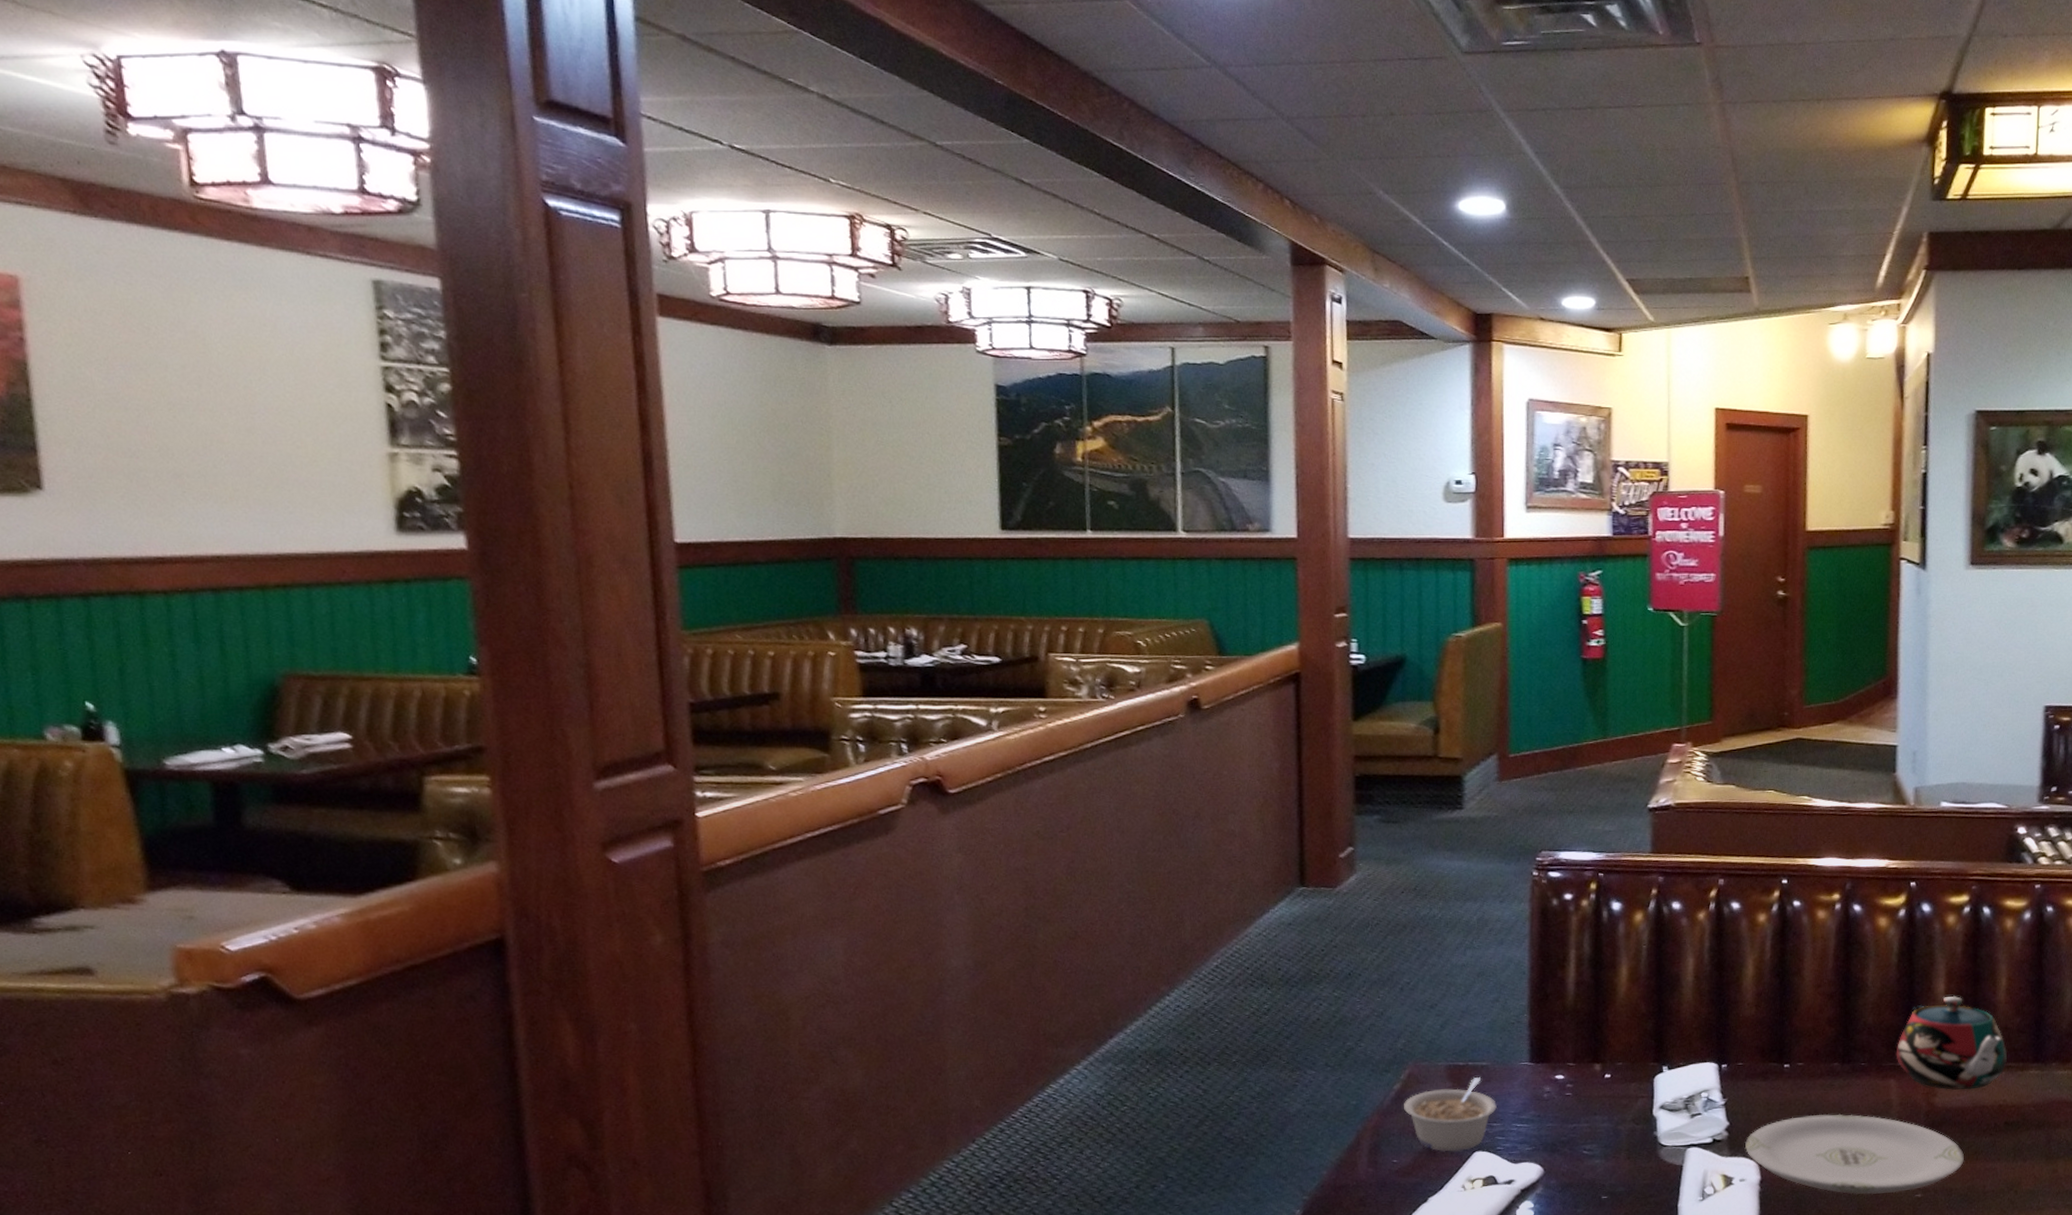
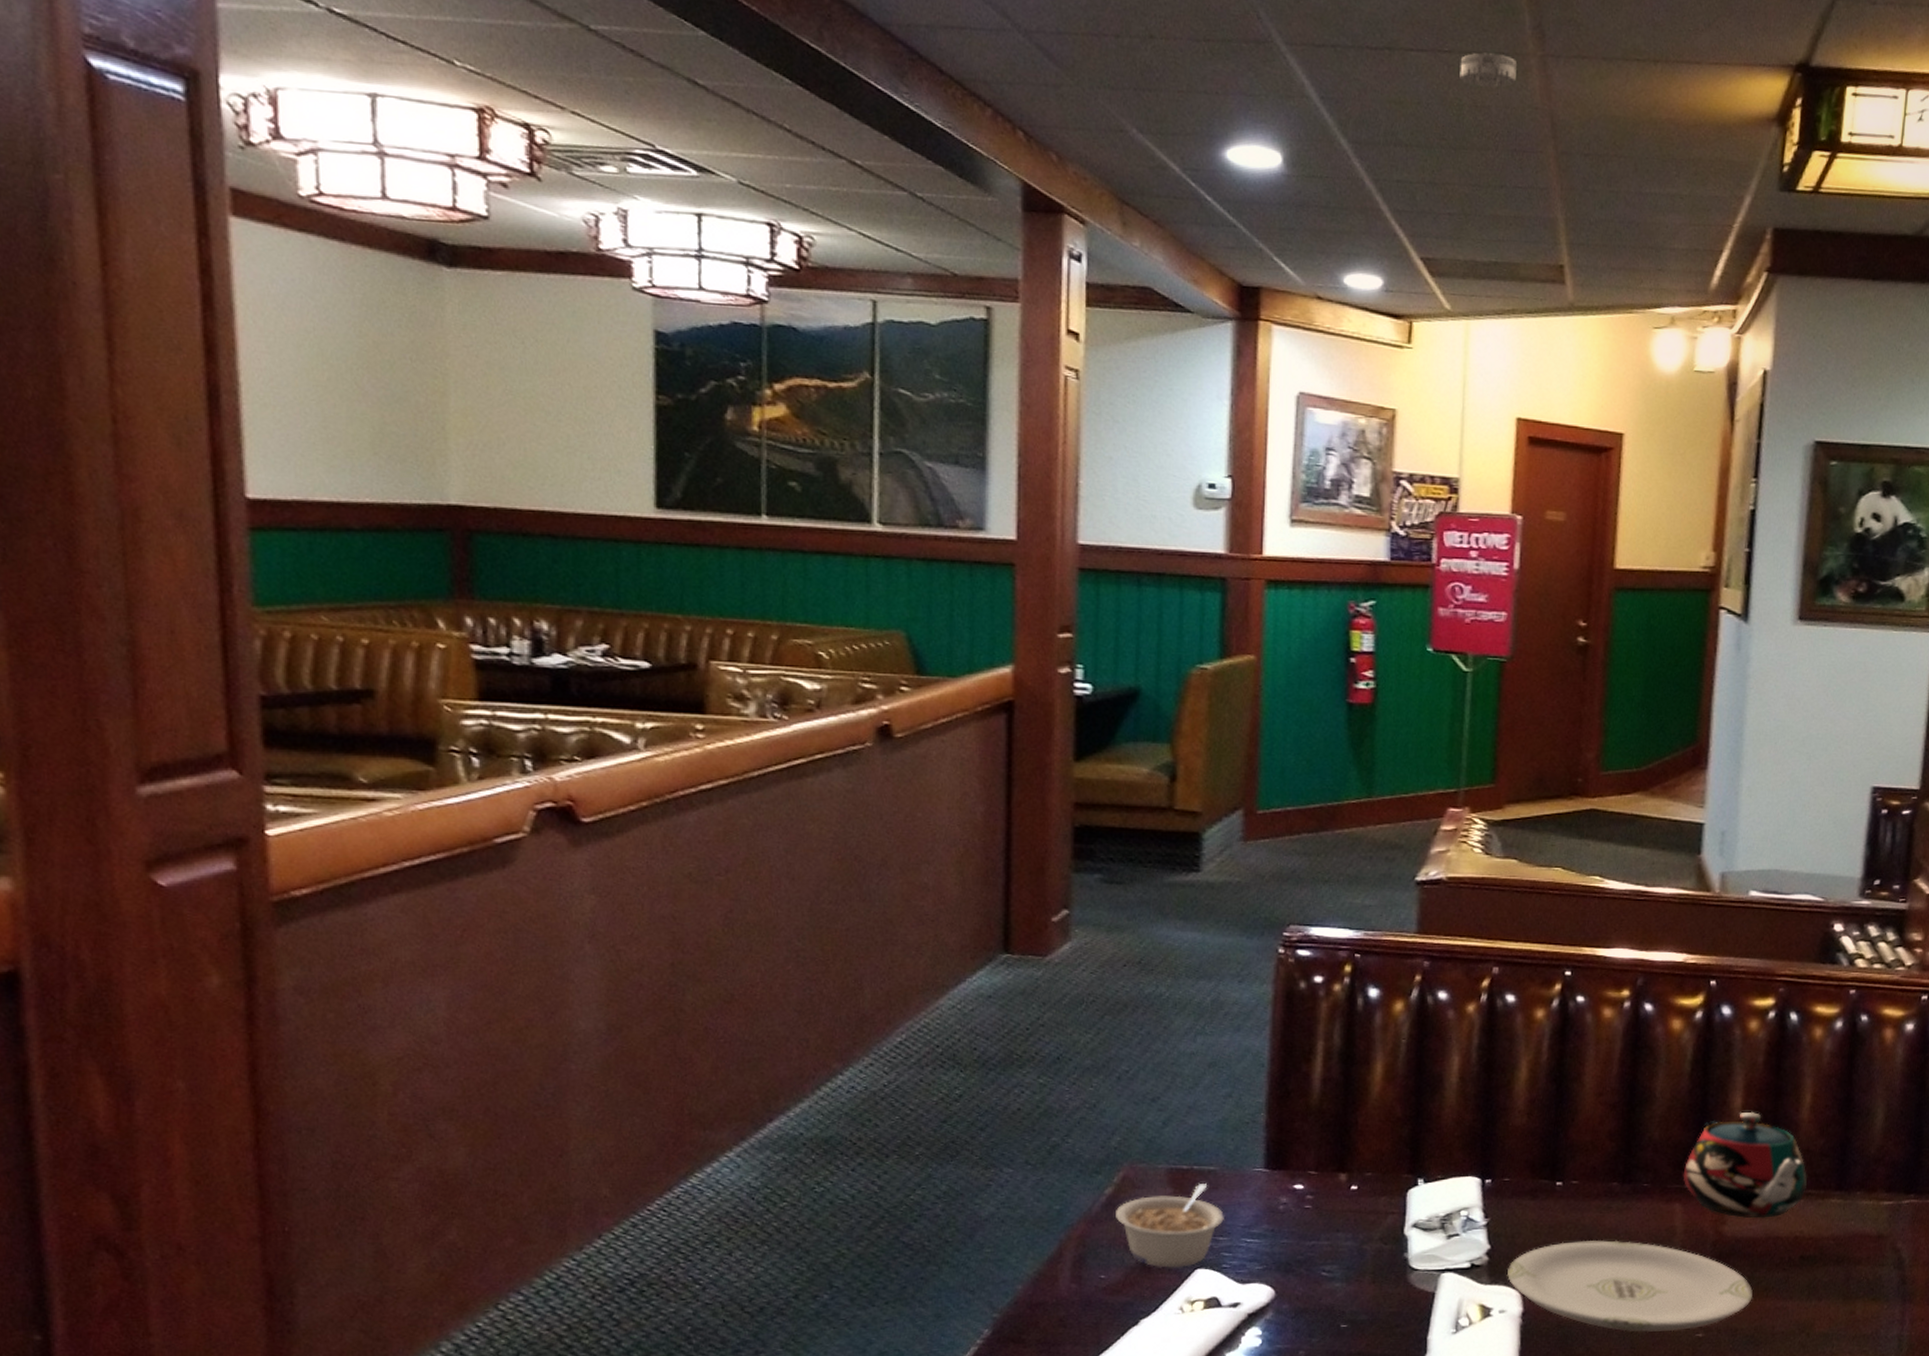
smoke detector: none [1651,103,1700,133] -> present [1460,51,1517,88]

